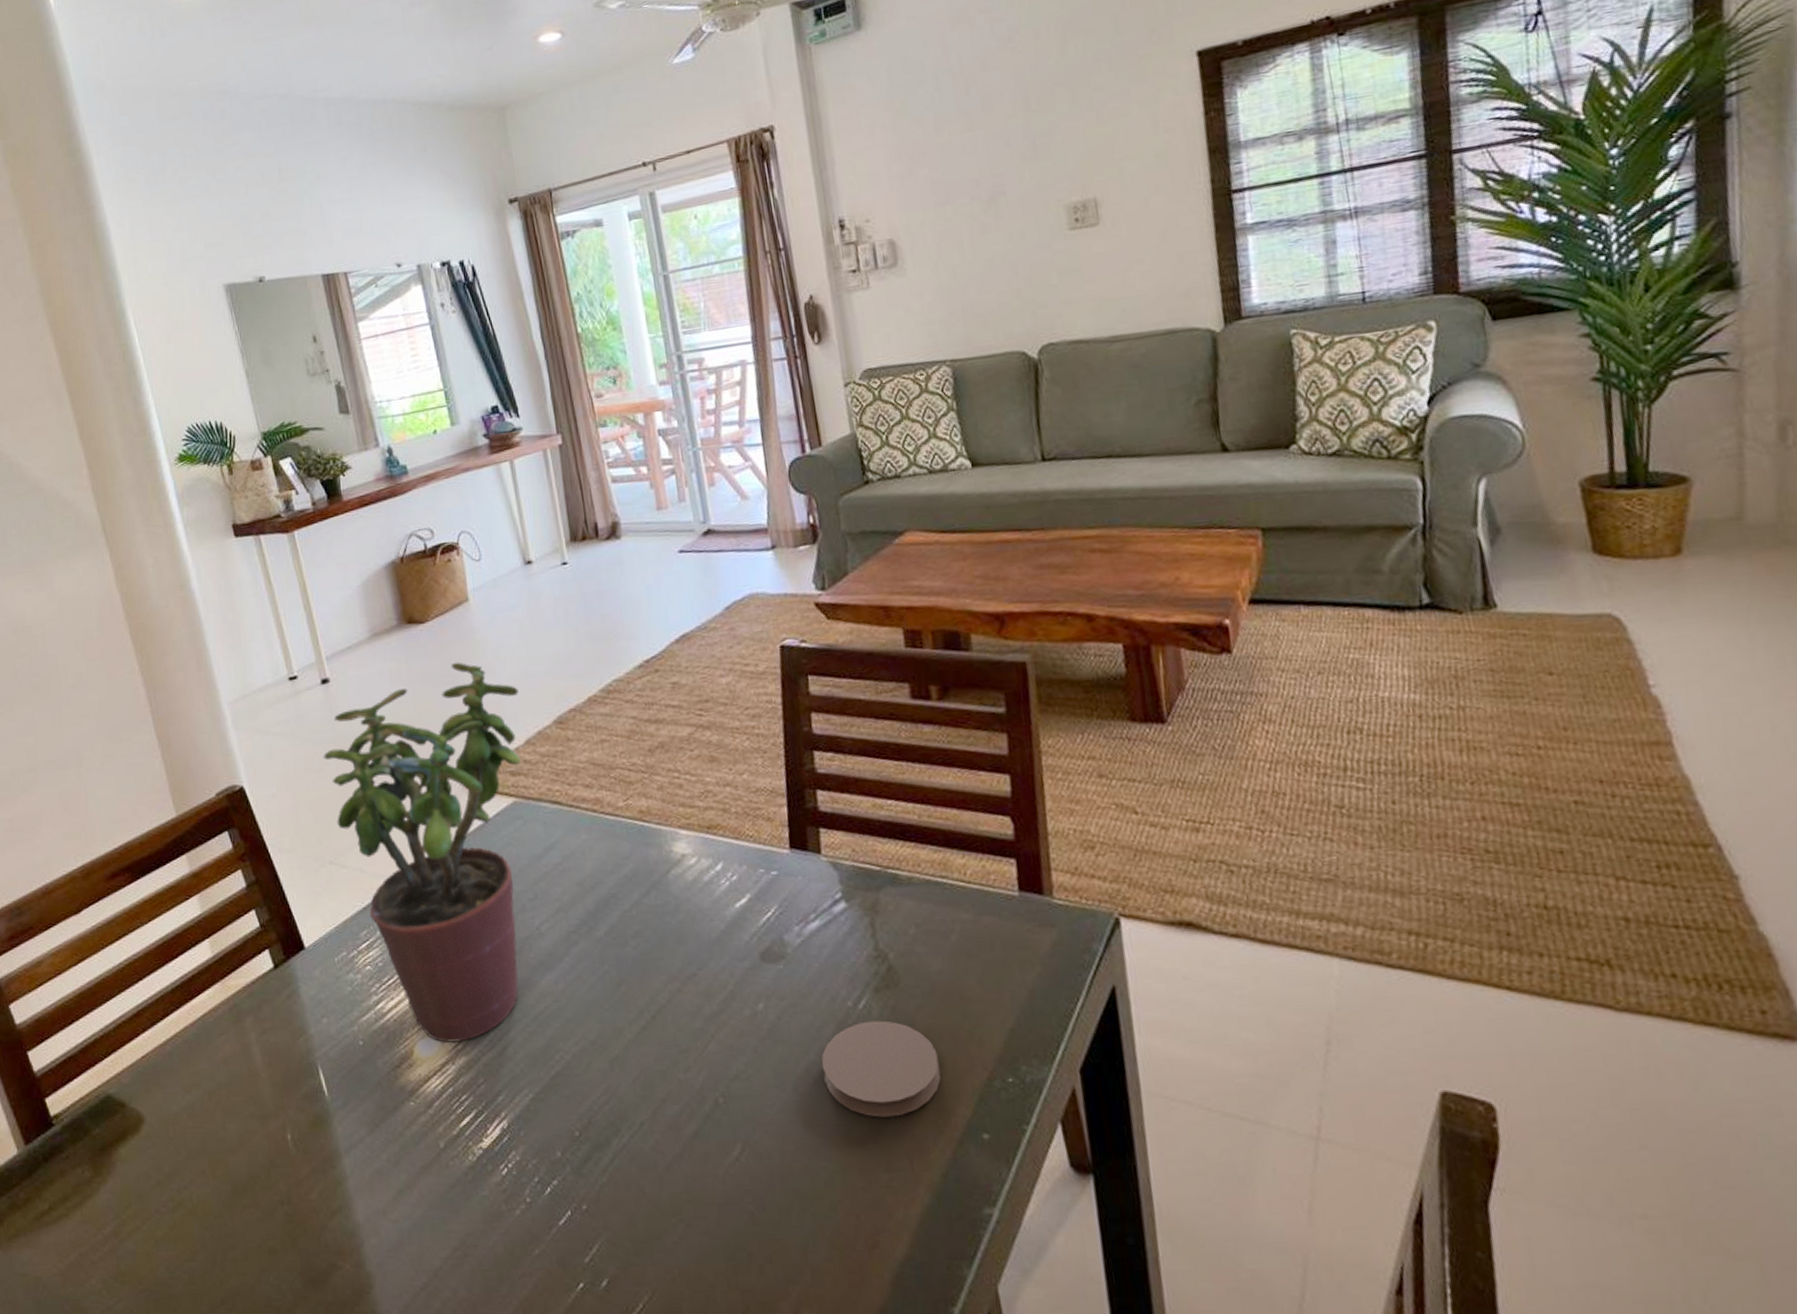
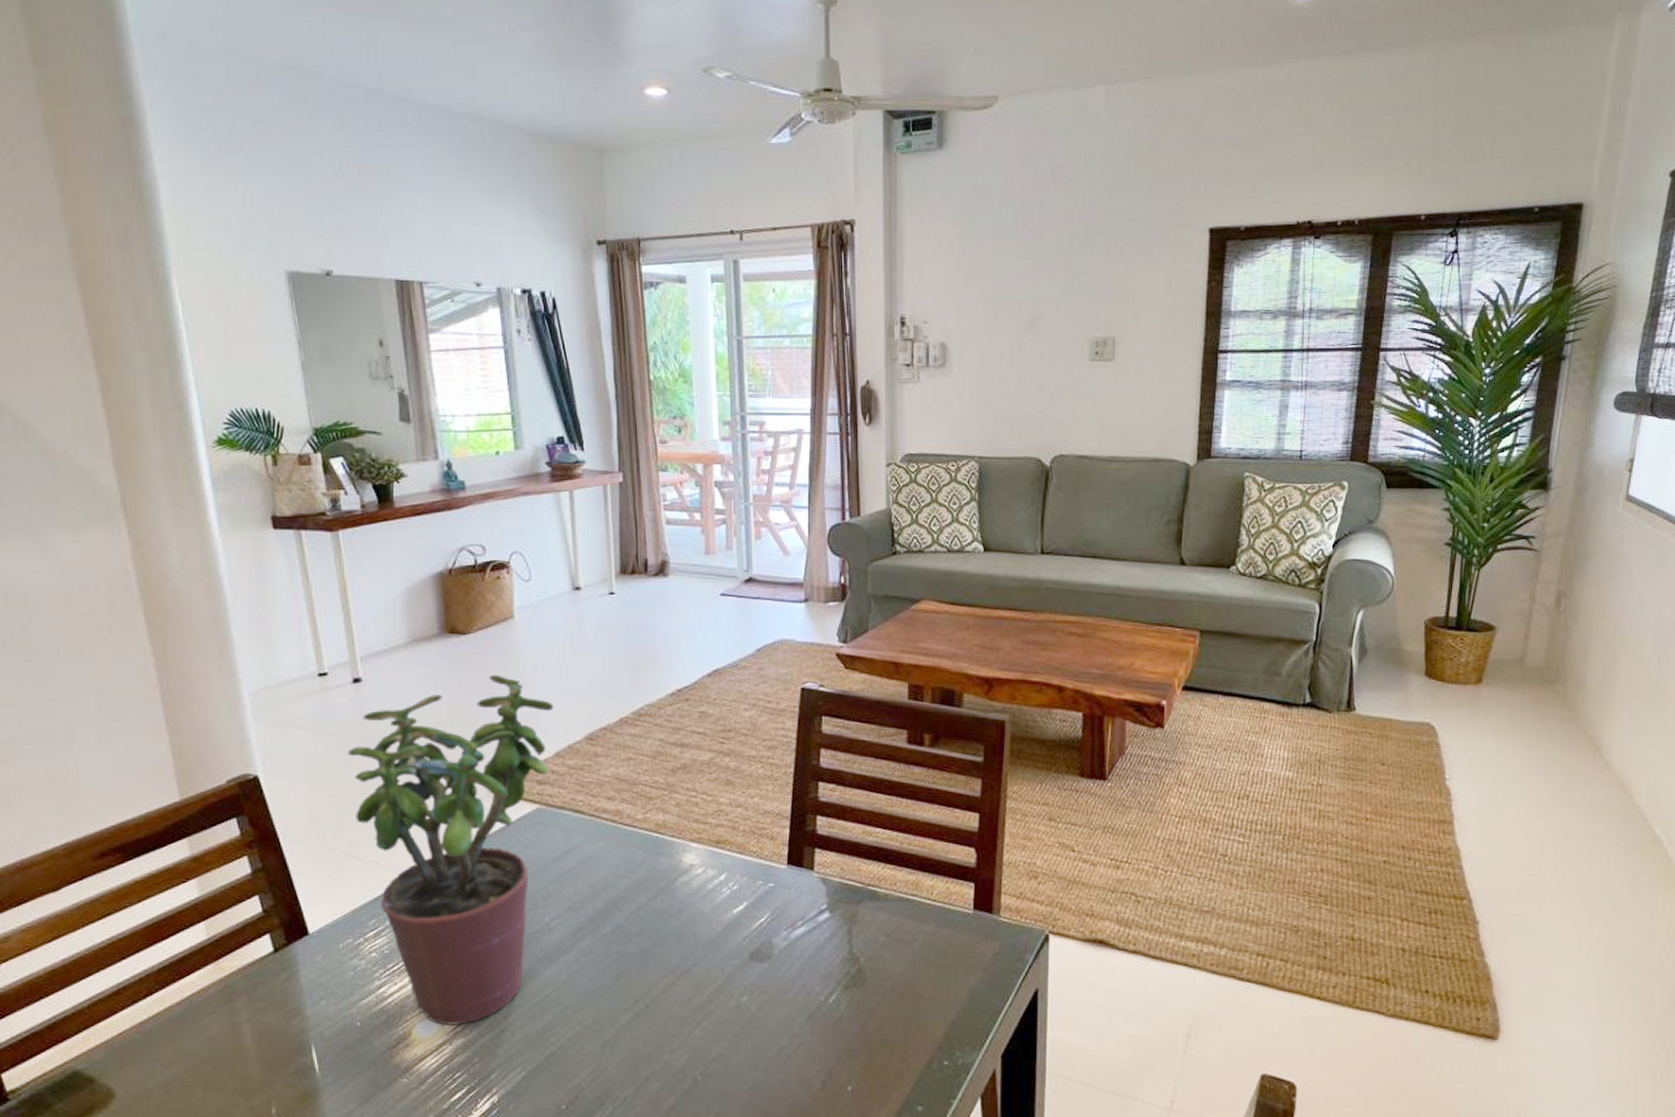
coaster: present [821,1020,941,1118] -> none [791,1013,890,1093]

